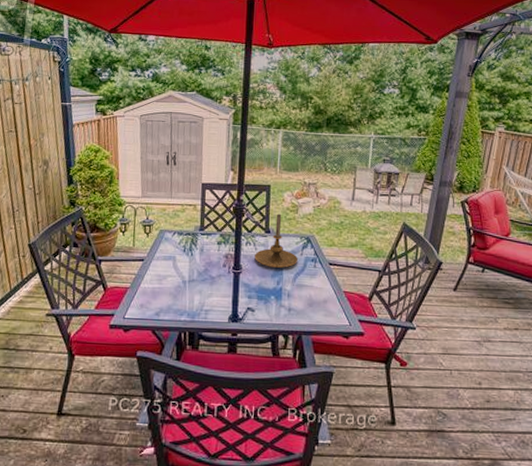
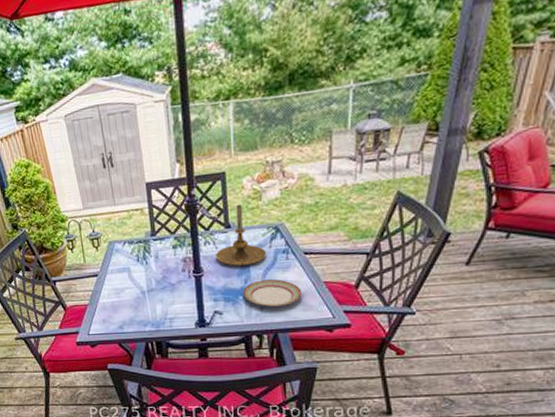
plate: none [274,283,325,310] -> present [242,279,302,307]

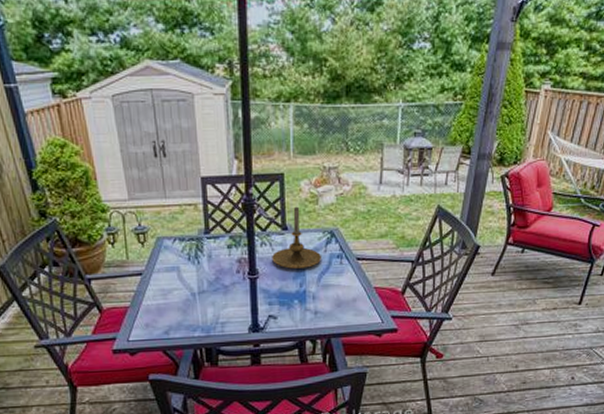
plate: present [242,279,302,307] -> none [297,283,354,311]

